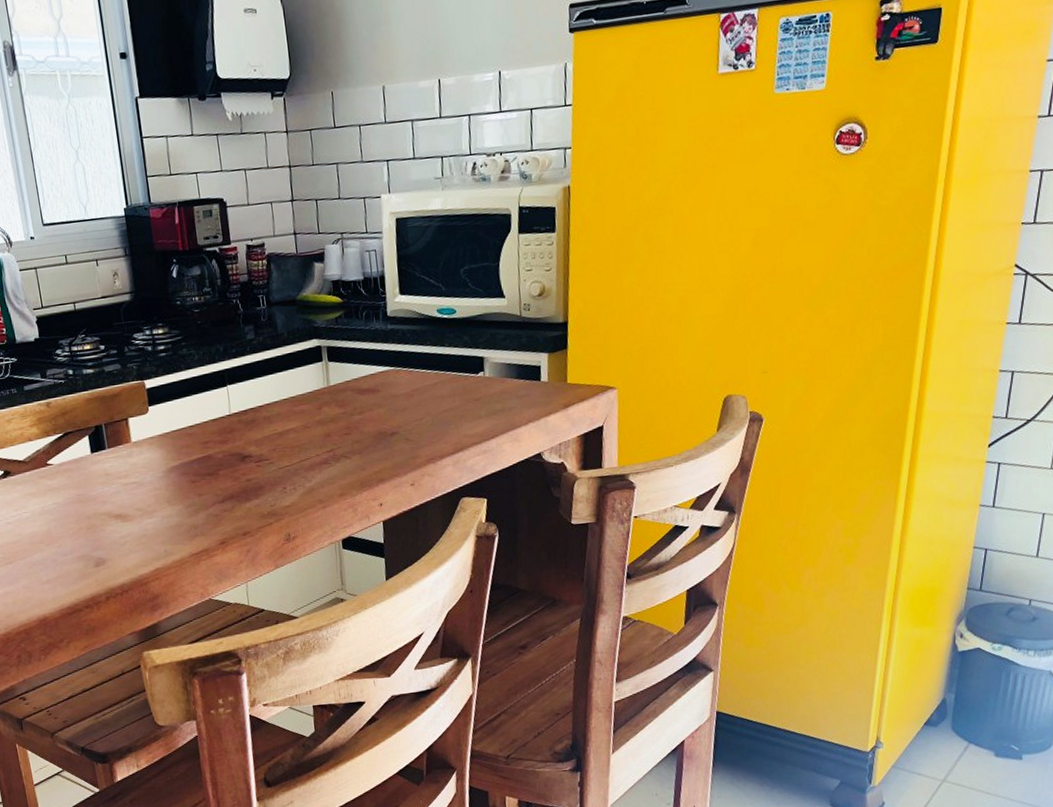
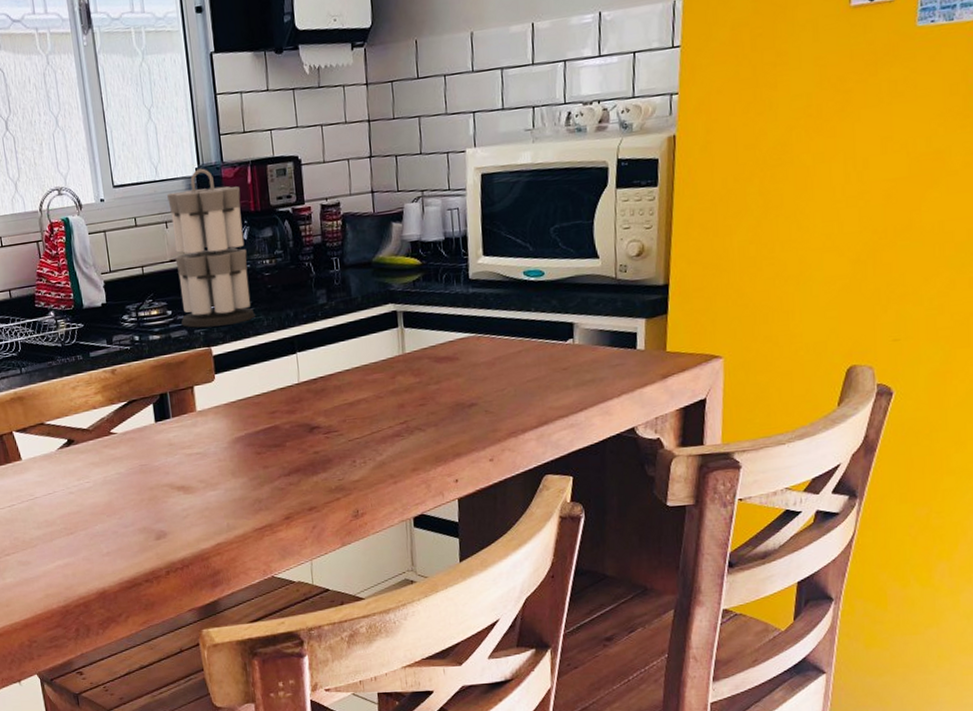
spice rack: none [97,208,186,362] -> present [167,168,255,328]

